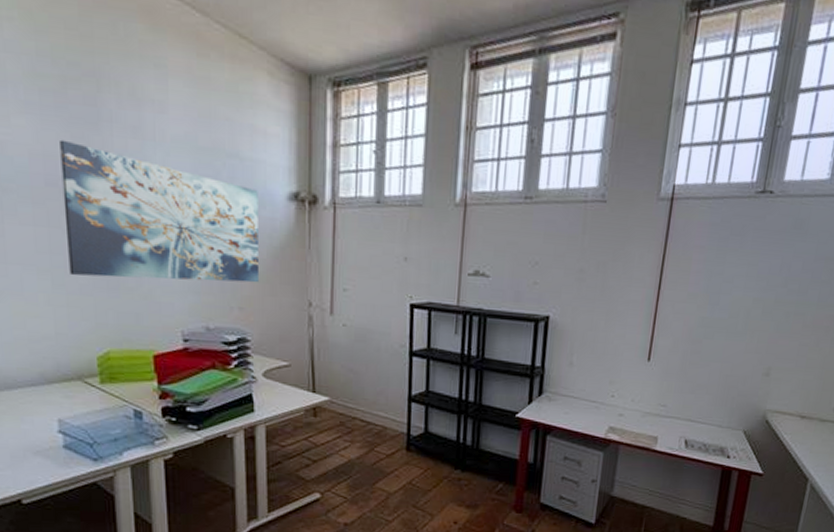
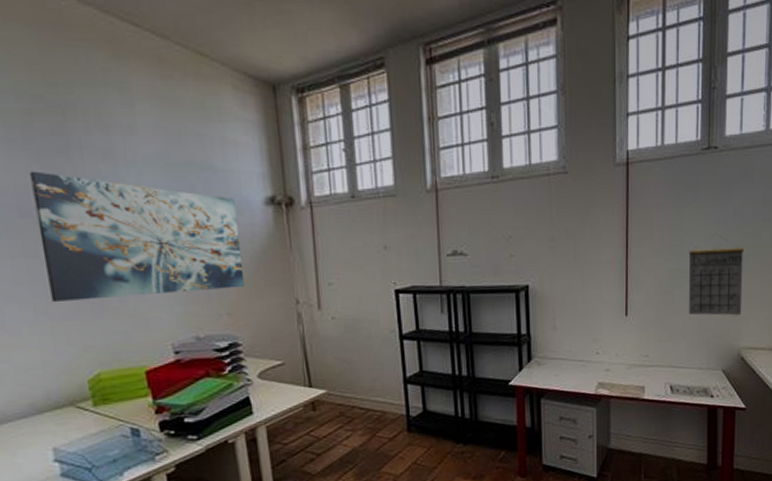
calendar: none [715,286,787,376] -> present [688,234,745,316]

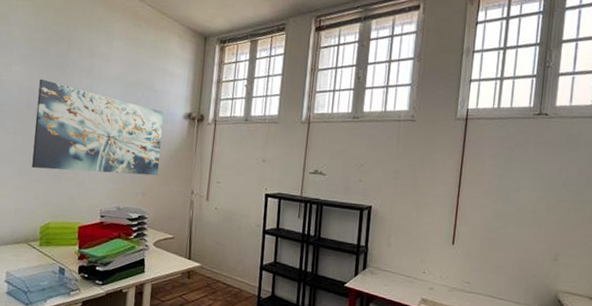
calendar: present [688,234,745,316] -> none [510,186,568,261]

